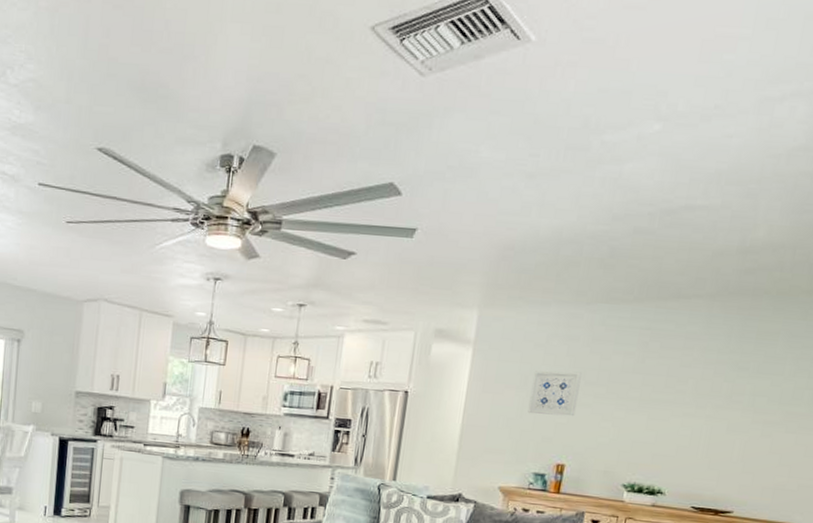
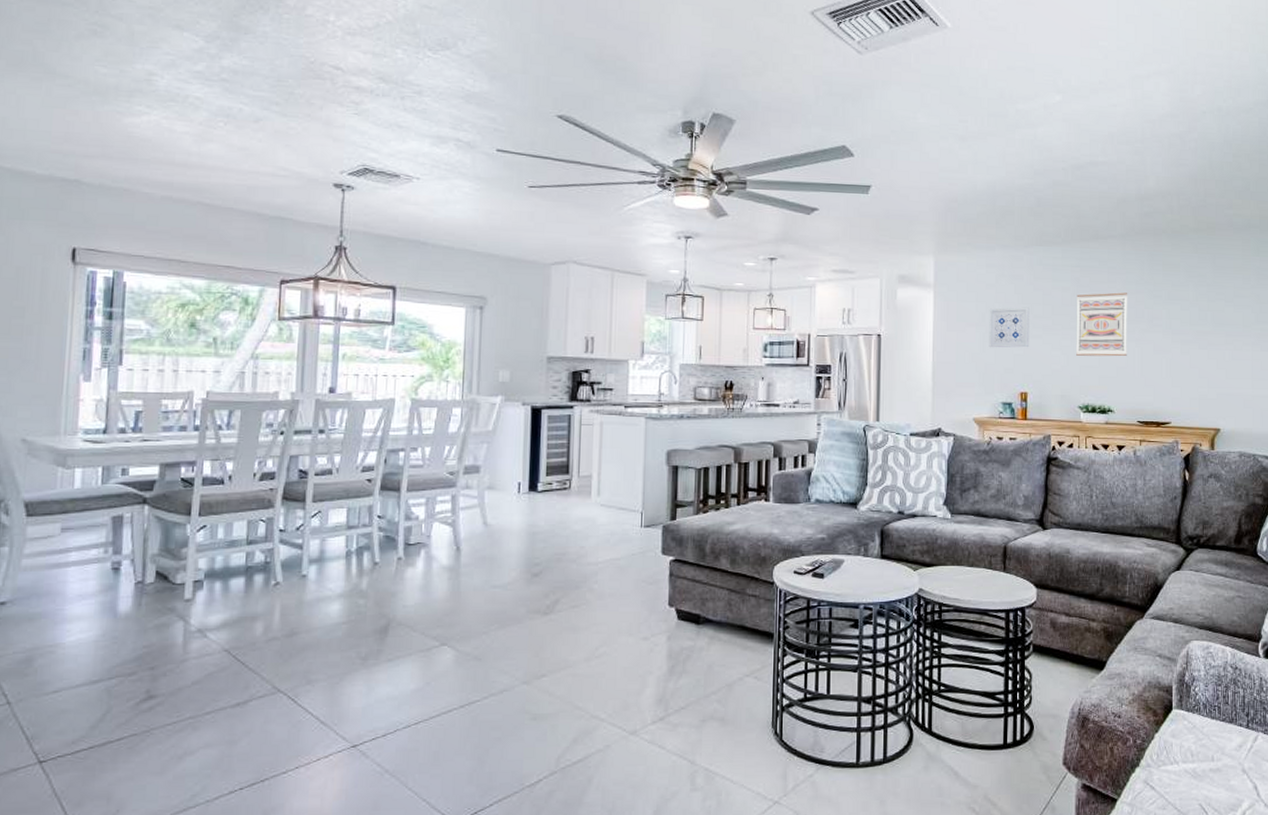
wall art: none [629,361,707,434] -> present [1076,292,1128,357]

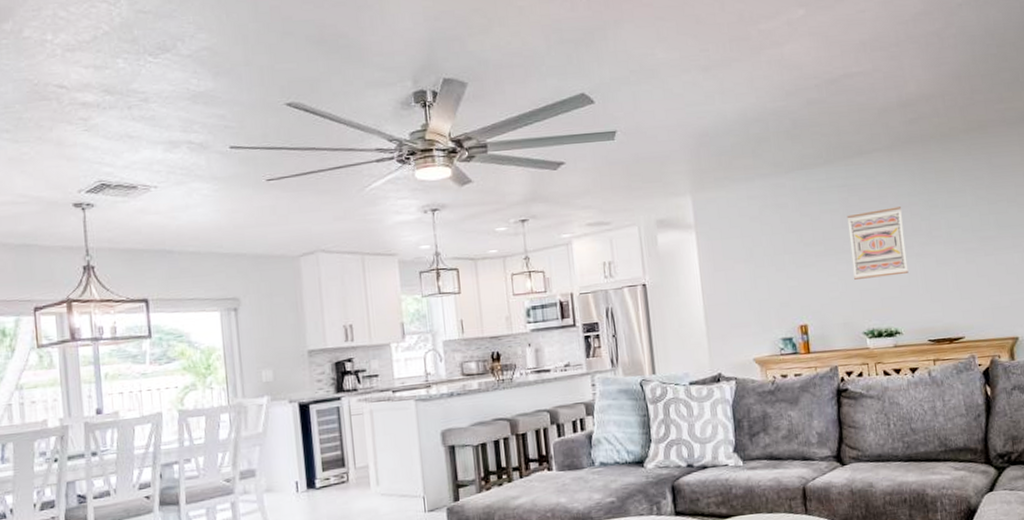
wall art: present [989,307,1029,348] -> none [756,235,803,283]

